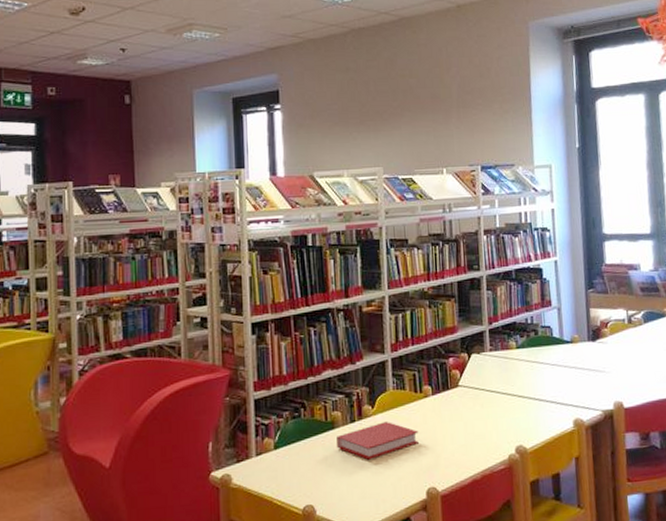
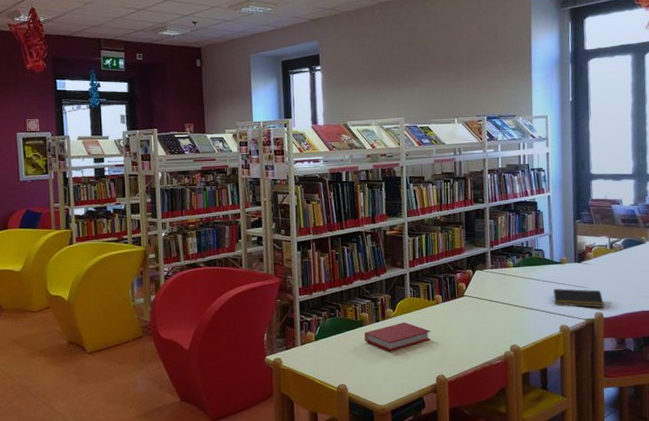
notepad: none [564,373,624,396] -> present [553,288,604,308]

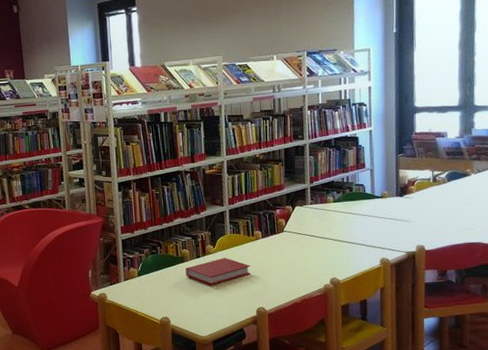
notepad: present [553,288,604,308] -> none [373,222,426,241]

